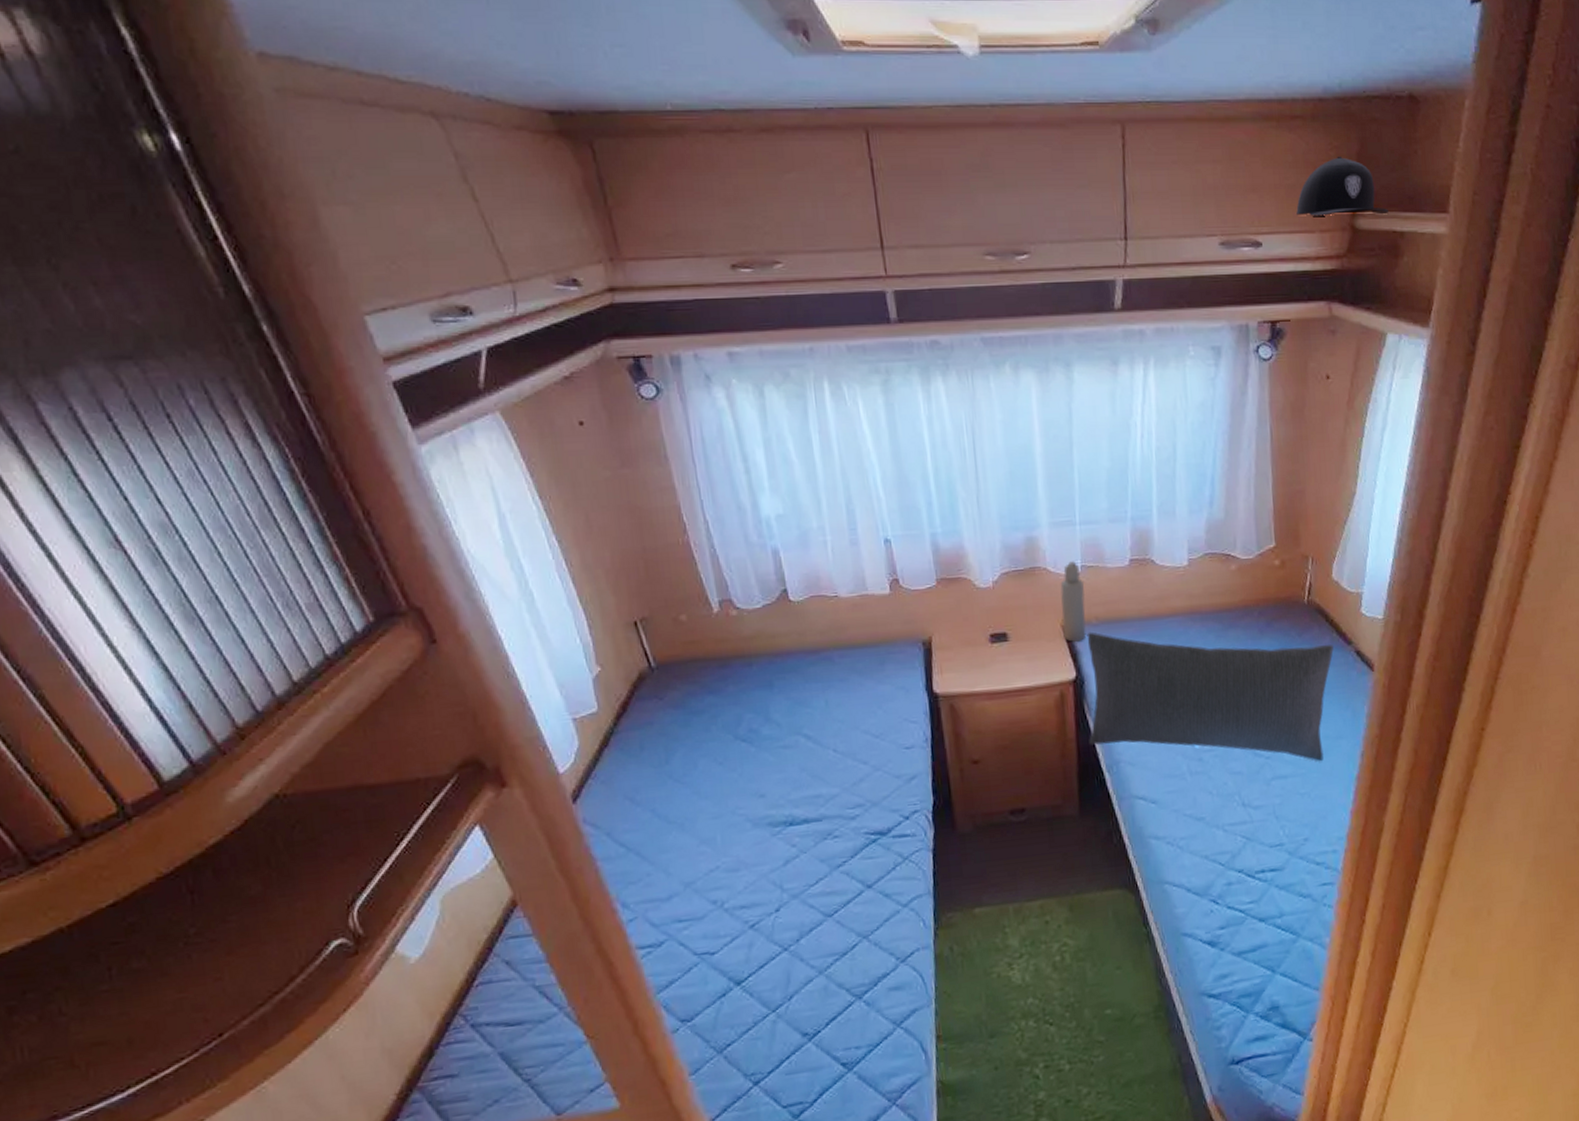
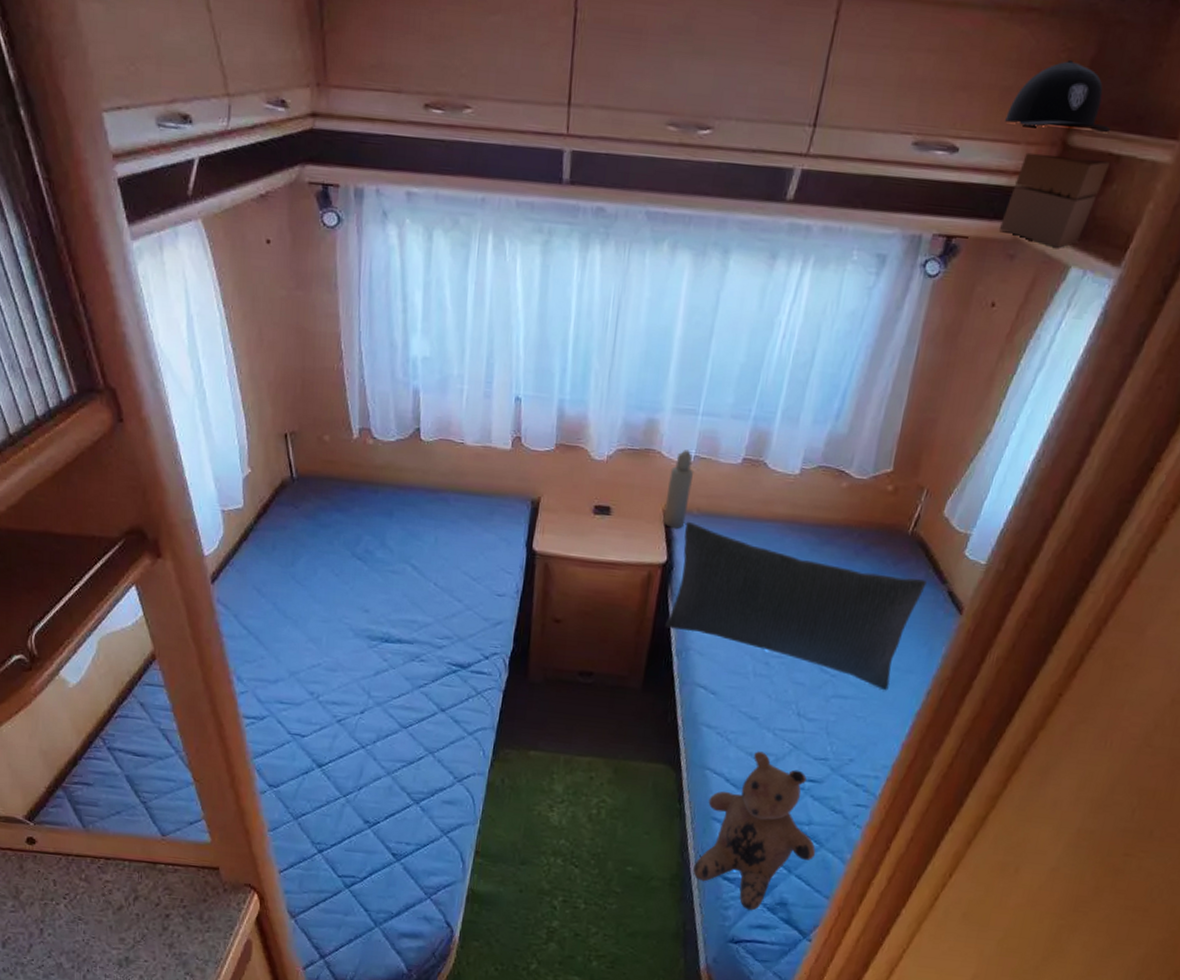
teddy bear: none [1174,851,1295,1024] -> present [692,751,816,911]
decorative box: none [1315,238,1397,319] -> present [998,152,1111,248]

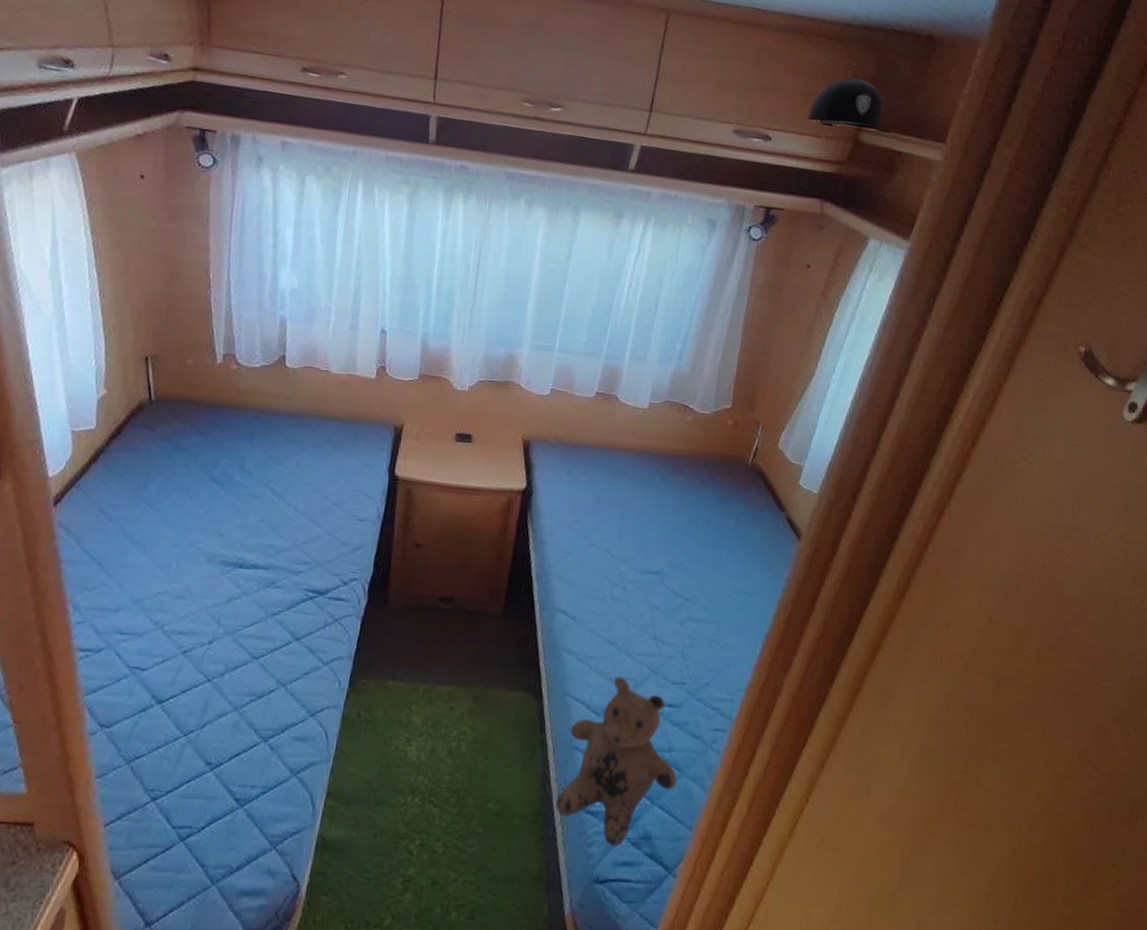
bottle: present [663,449,693,529] -> none [522,383,550,456]
pillow: present [665,521,927,691] -> none [525,449,767,614]
decorative box: present [998,152,1111,248] -> none [808,144,894,223]

